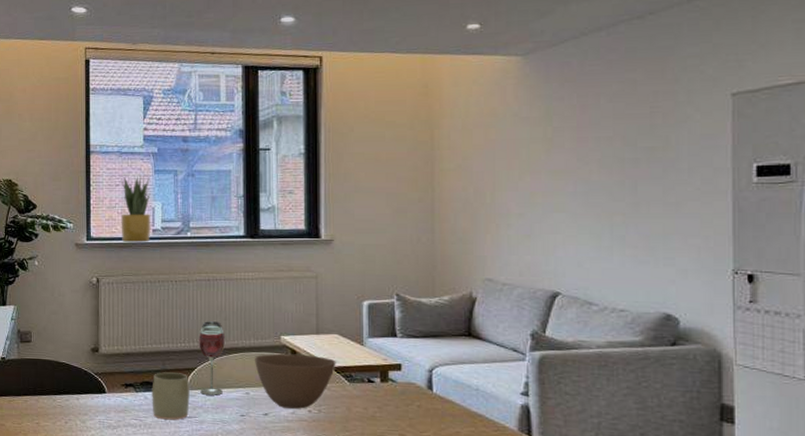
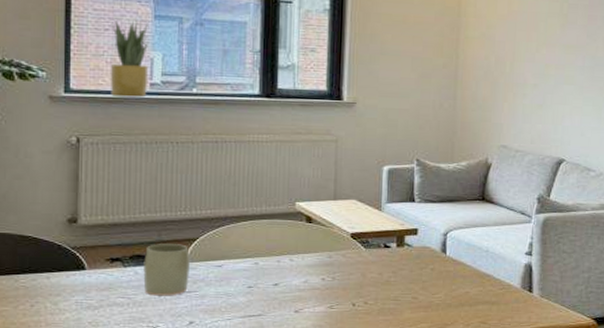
wineglass: present [198,321,226,395] -> none [202,187,234,267]
bowl: present [255,353,336,409] -> none [266,220,353,277]

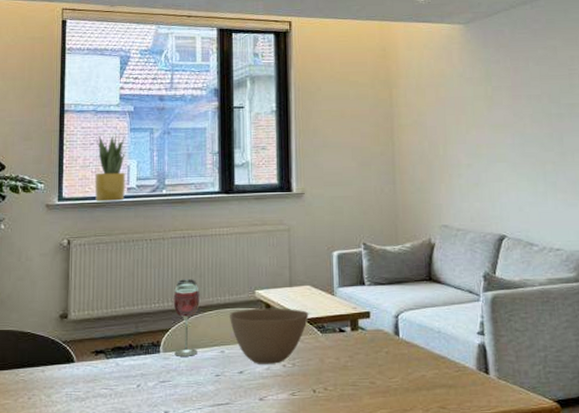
mug: present [143,244,190,296] -> none [123,335,163,387]
wineglass: none [202,187,234,267] -> present [173,279,201,356]
bowl: none [266,220,353,277] -> present [230,308,309,364]

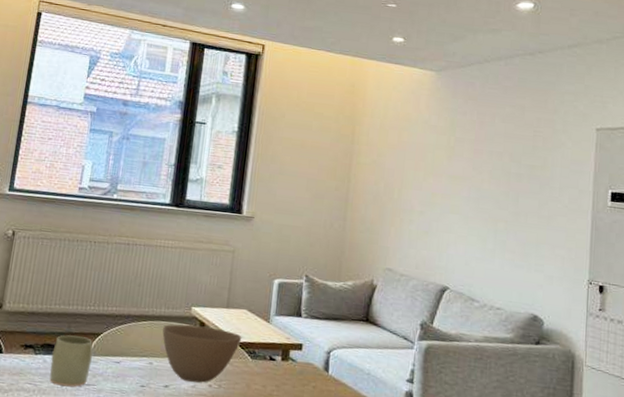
planter: present [94,134,126,201] -> none [46,131,84,200]
mug: none [123,335,163,387] -> present [49,335,93,387]
wineglass: present [173,279,201,356] -> none [103,285,137,364]

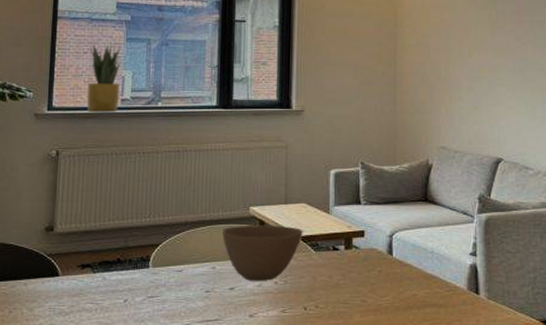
planter: none [46,131,84,200] -> present [87,43,121,112]
mug: present [49,335,93,387] -> none [110,250,153,301]

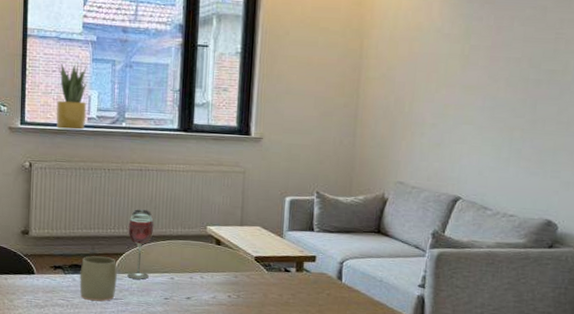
mug: none [110,250,153,301] -> present [79,256,117,302]
wineglass: none [164,194,194,272] -> present [127,209,155,279]
bowl: present [222,225,303,281] -> none [181,242,257,294]

